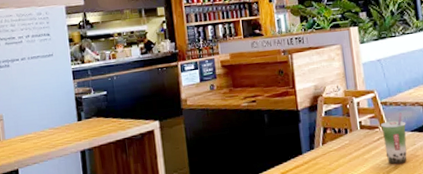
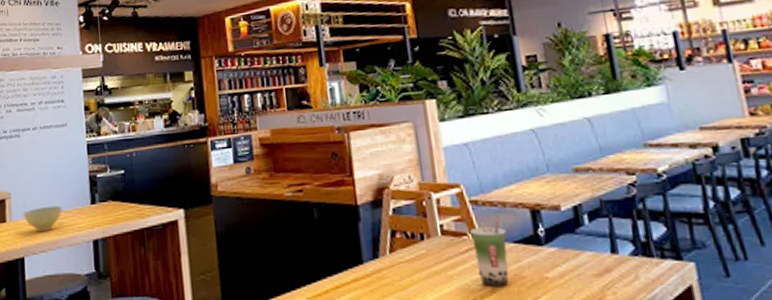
bowl: none [15,124,52,147] -> present [22,205,63,232]

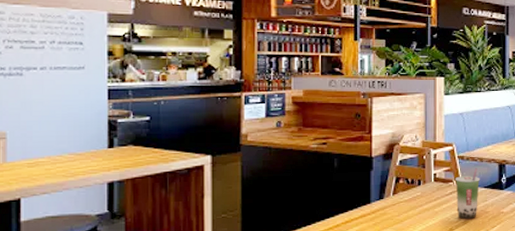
bowl: present [22,205,63,232] -> none [21,148,74,174]

